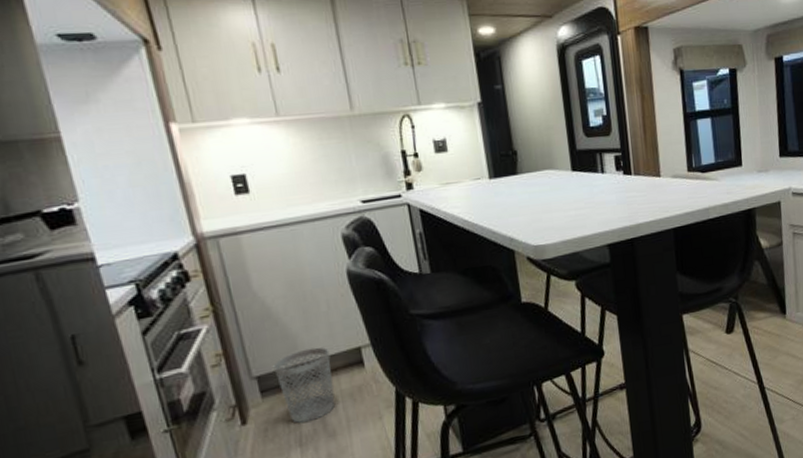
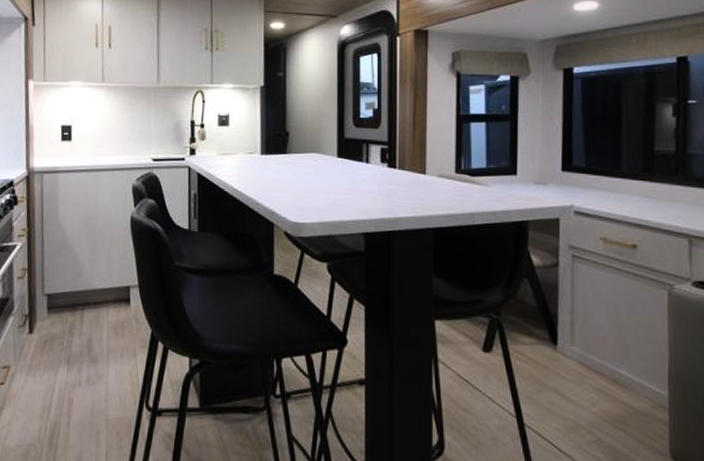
wastebasket: present [273,347,335,423] -> none [61,278,105,344]

